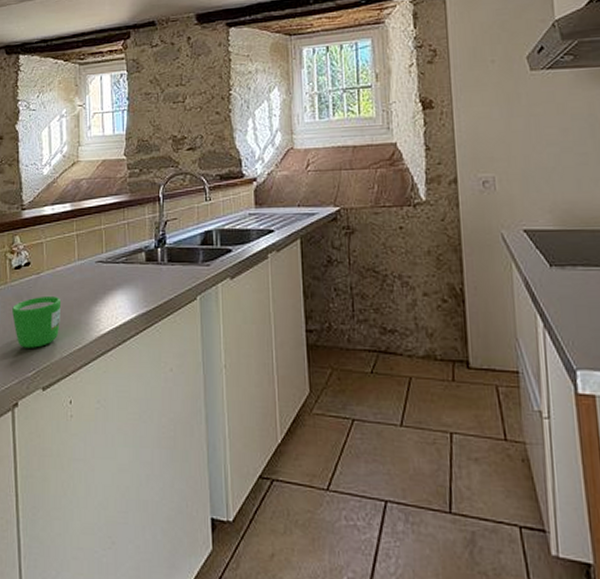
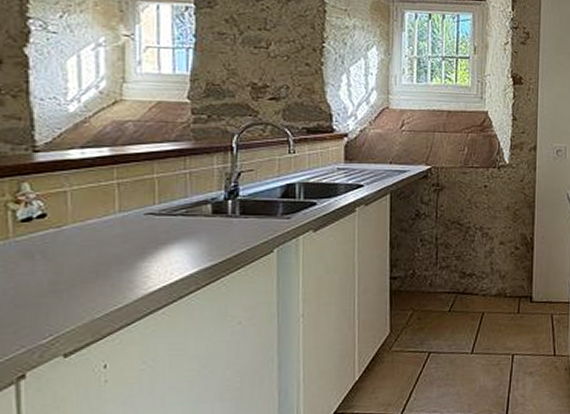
mug: present [12,297,60,348] -> none [17,253,92,312]

